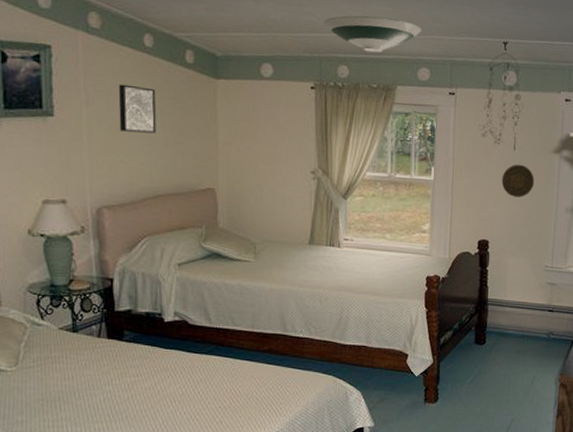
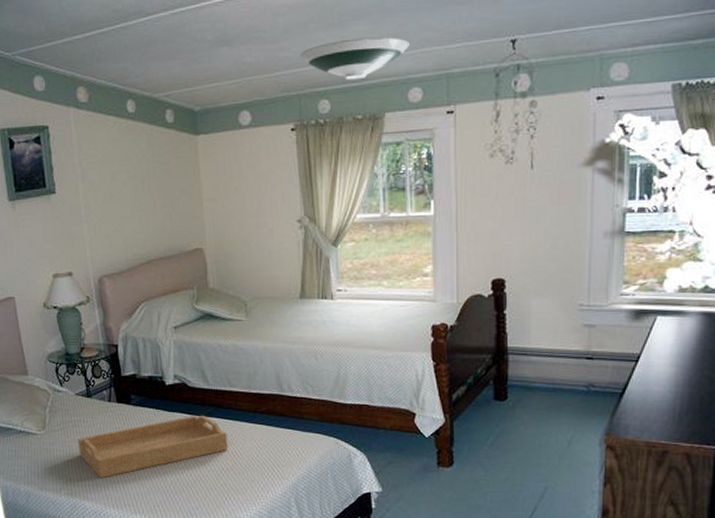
serving tray: none [57,352,226,418] -> present [78,415,227,478]
wall art: present [118,84,157,134] -> none [108,153,145,200]
decorative plate: present [501,164,535,197] -> none [517,184,560,225]

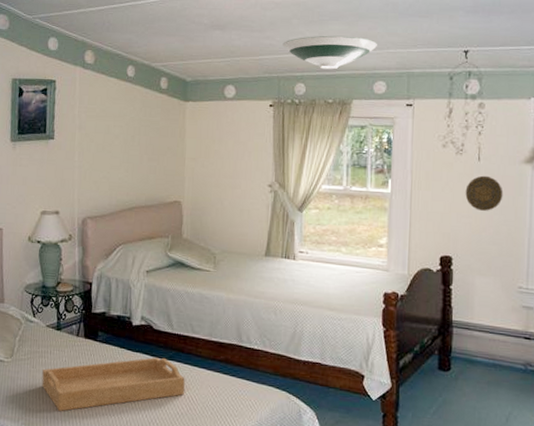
decorative plate: none [517,184,560,225] -> present [465,175,503,211]

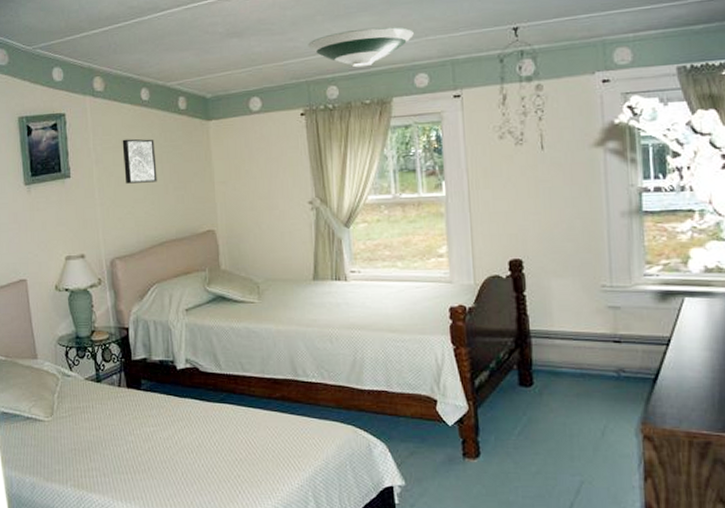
serving tray: present [42,357,185,411] -> none [86,401,241,468]
wall art: none [104,110,135,152] -> present [122,138,157,184]
decorative plate: present [465,175,503,211] -> none [530,165,574,205]

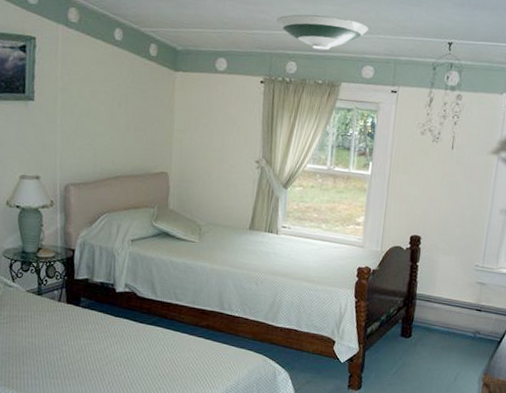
wall art: present [122,138,157,184] -> none [88,73,122,120]

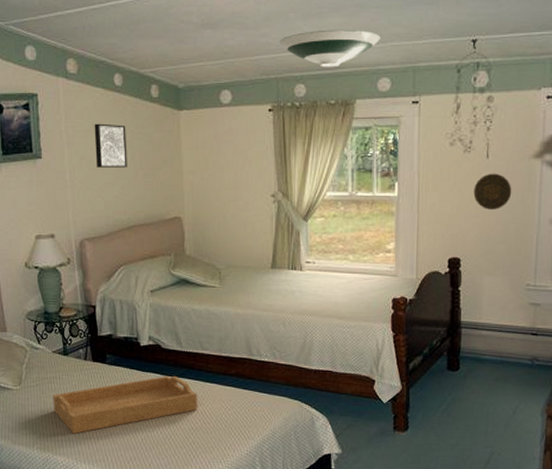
serving tray: none [22,322,167,373] -> present [53,375,197,434]
wall art: none [88,73,122,120] -> present [94,123,127,168]
decorative plate: none [437,163,471,196] -> present [473,173,512,210]

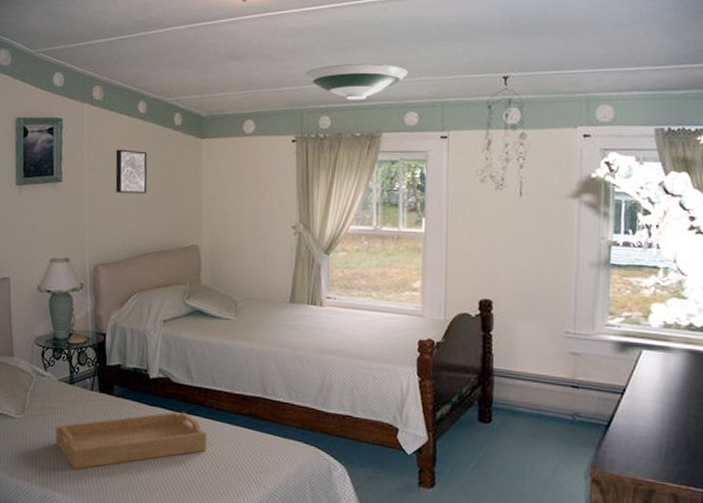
decorative plate: present [473,173,512,210] -> none [506,212,548,250]

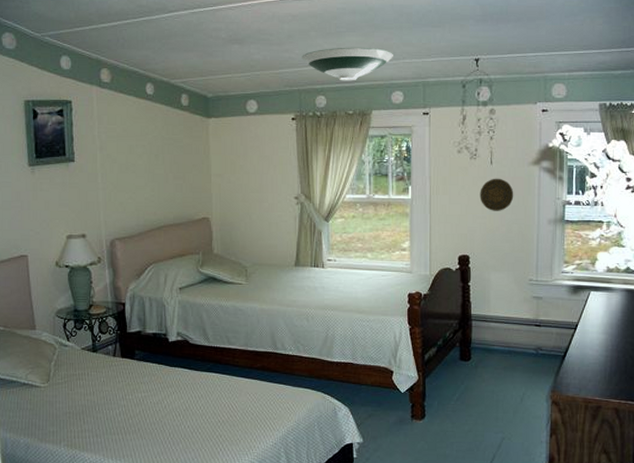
serving tray: present [55,411,207,470] -> none [81,370,224,430]
wall art: present [115,149,148,194] -> none [126,129,158,171]
decorative plate: none [506,212,548,250] -> present [480,178,514,211]

